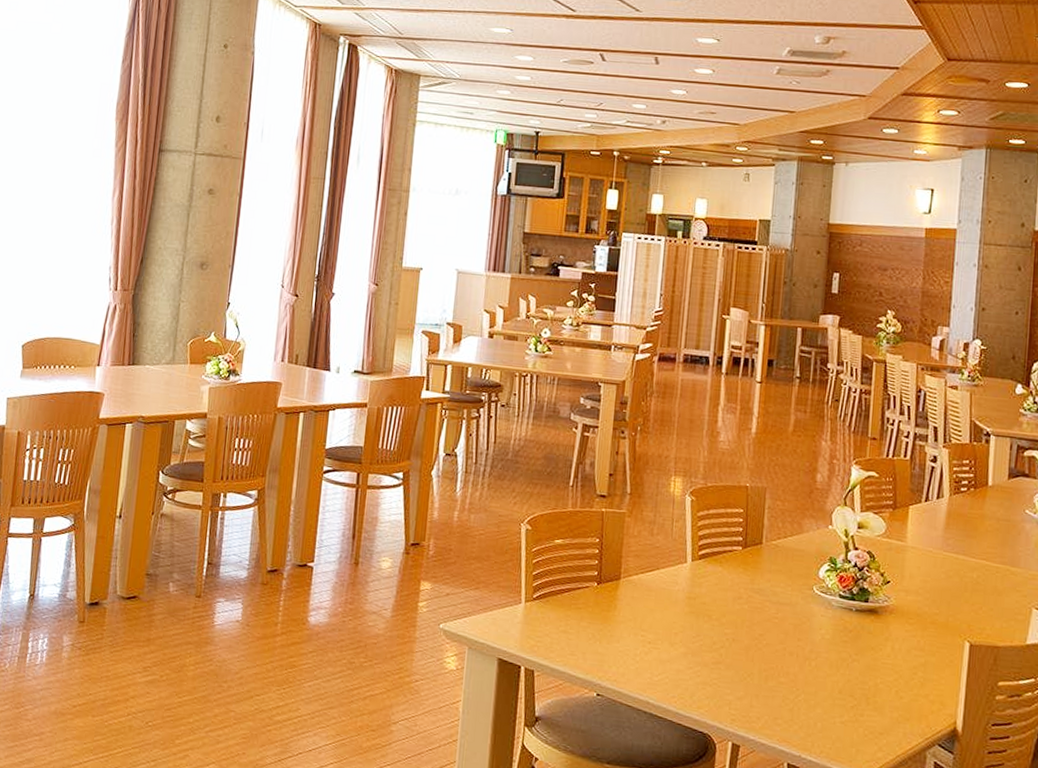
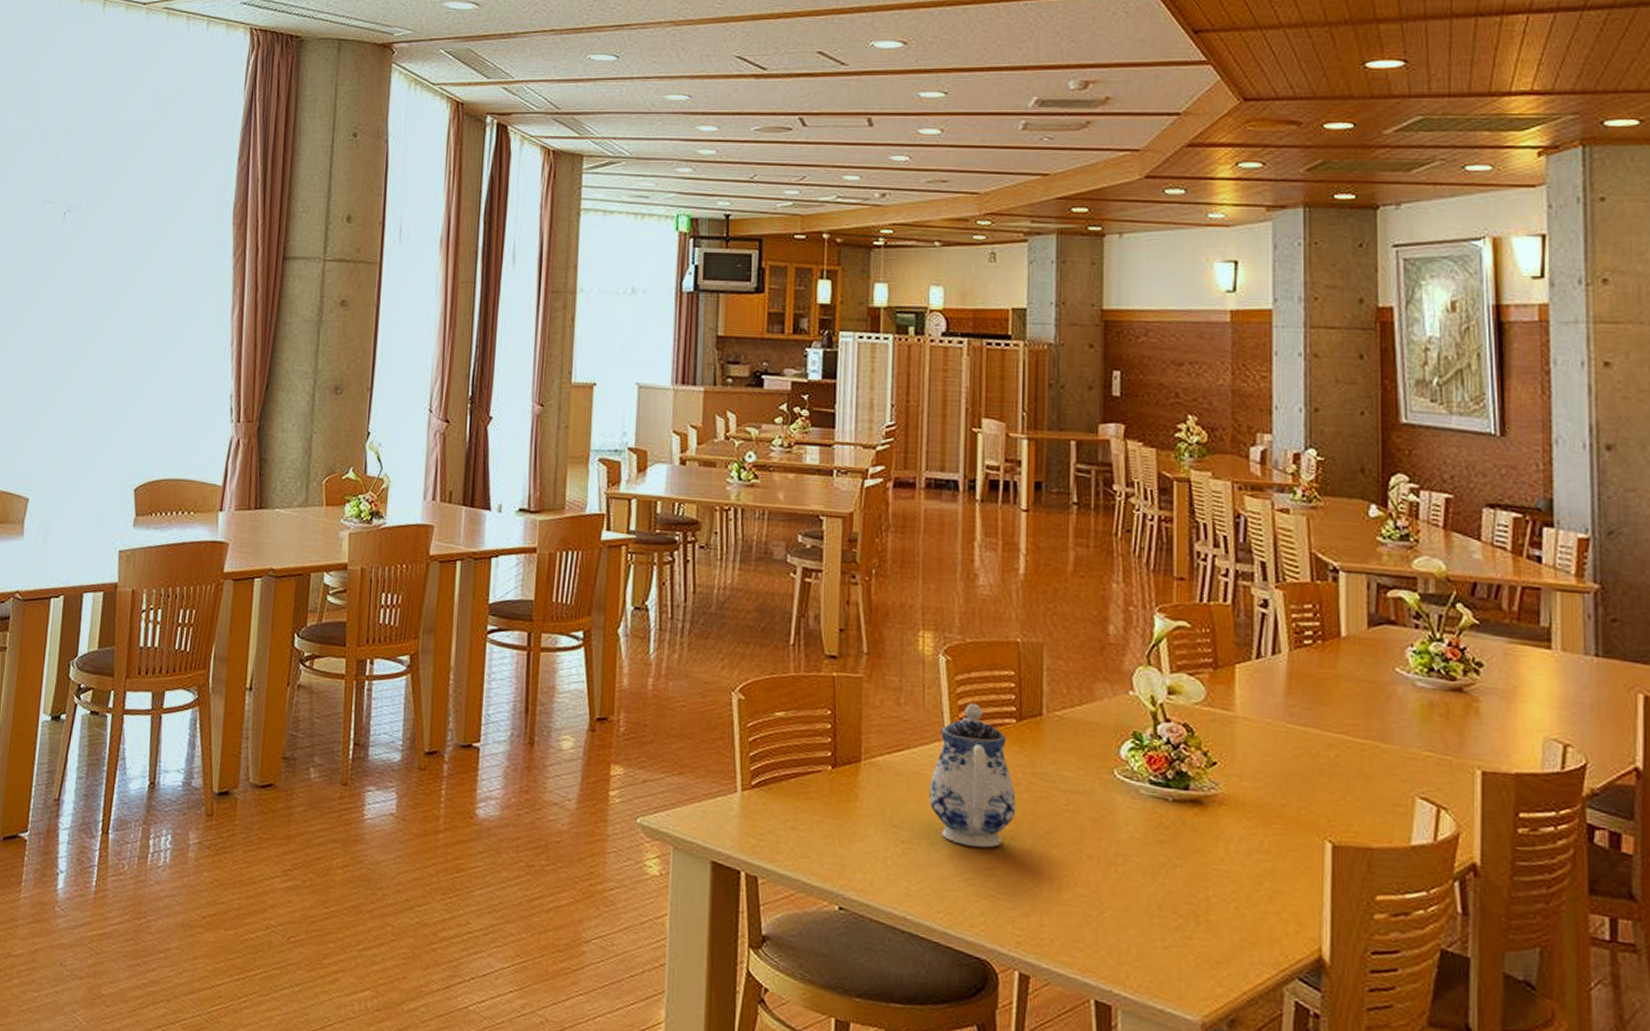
teapot: none [671,534,738,647] -> present [929,703,1016,848]

